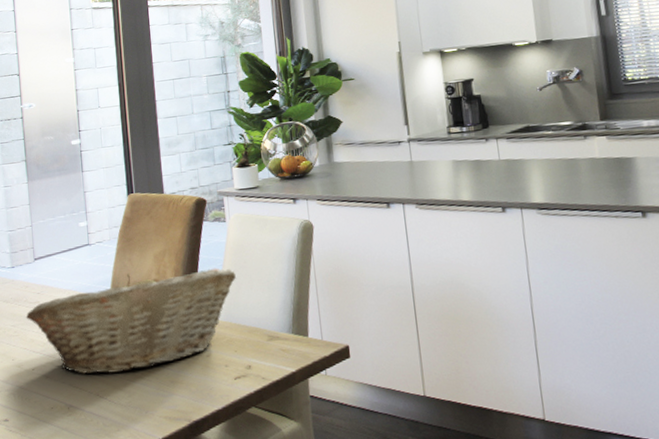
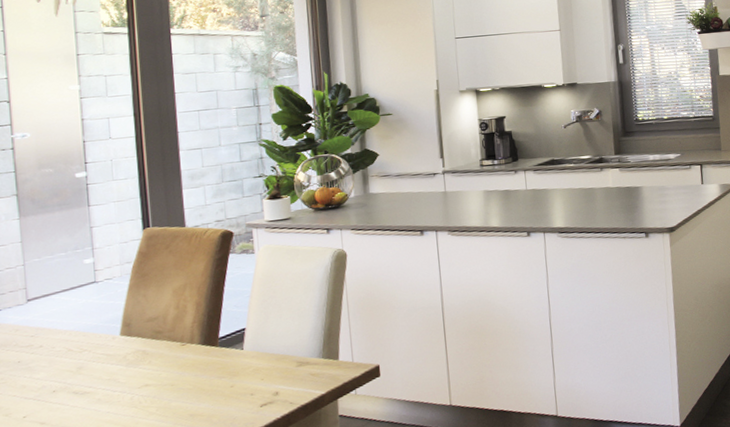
fruit basket: present [26,268,236,374] -> none [15,299,264,417]

